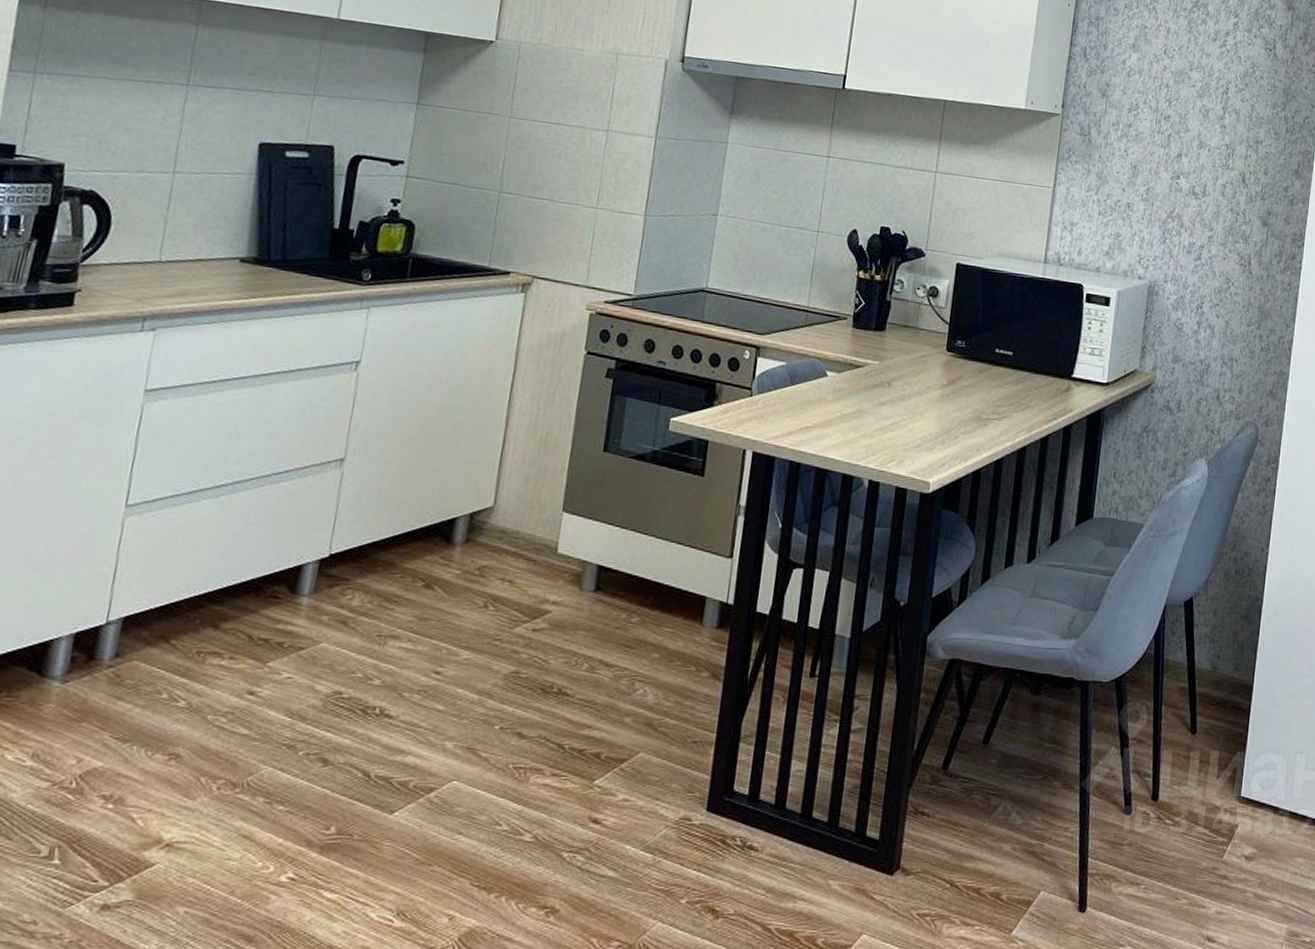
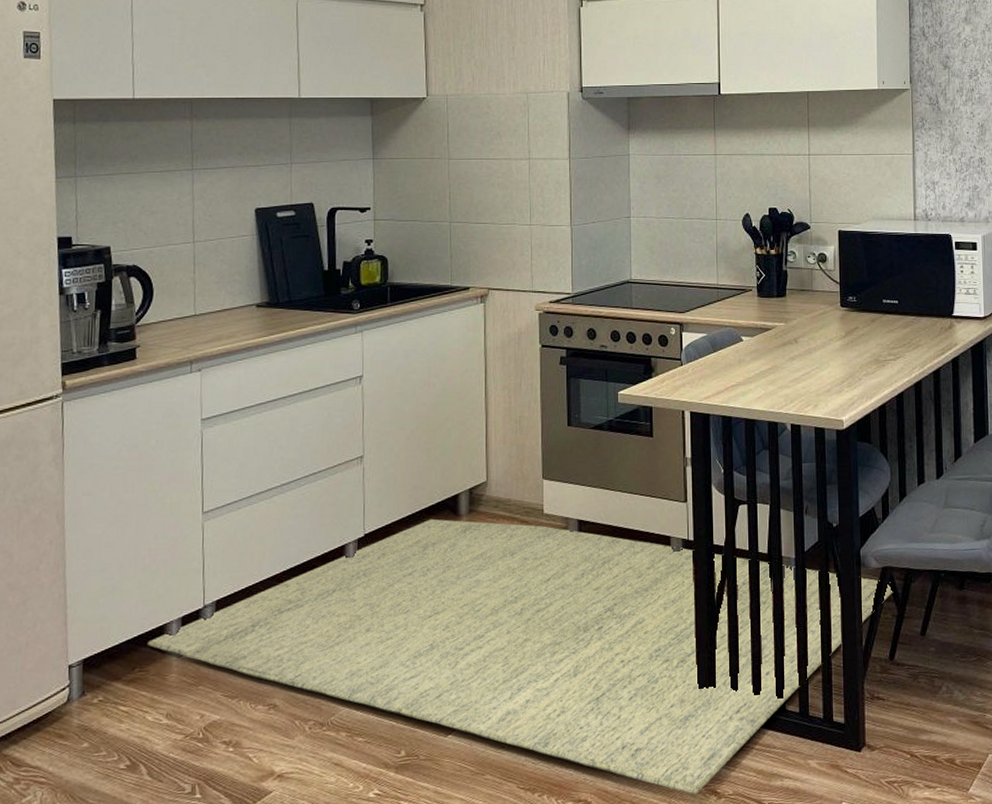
rug: none [24,544,958,911] -> present [148,519,893,795]

